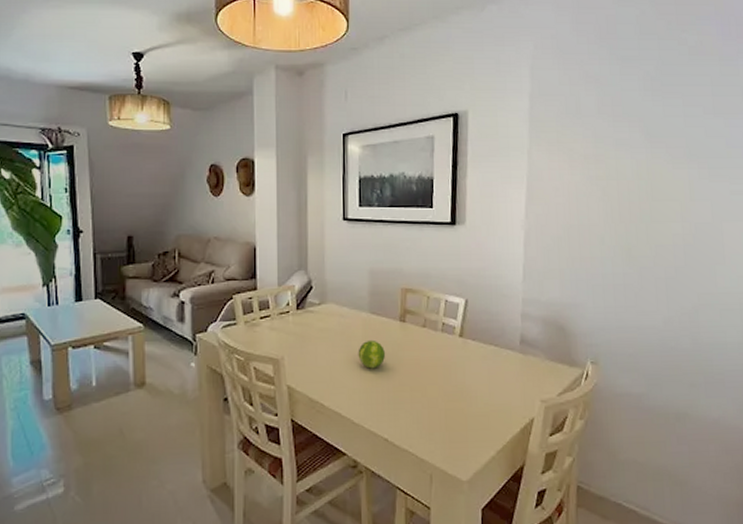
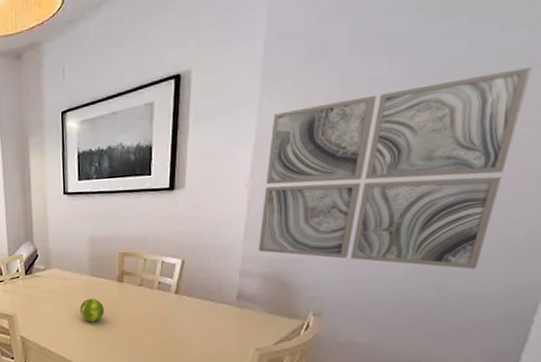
wall art: none [536,147,730,320] -> present [259,67,532,269]

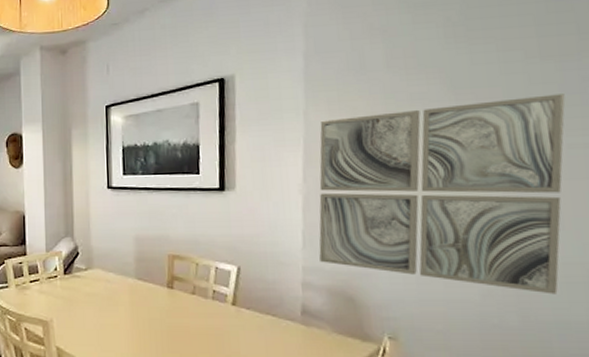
fruit: present [79,298,105,322] -> none [125,305,154,334]

